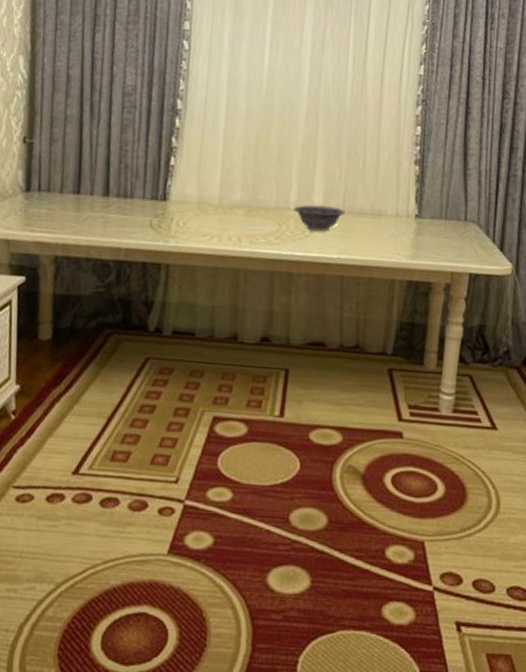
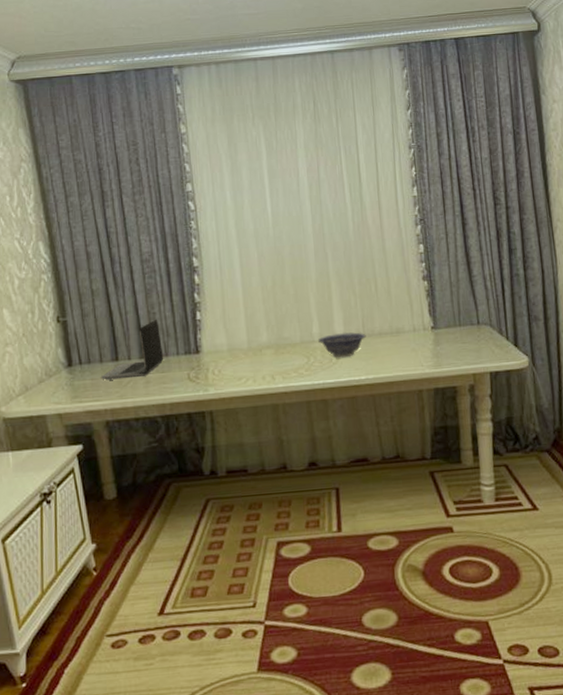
laptop computer: none [57,157,129,216] -> present [100,319,163,380]

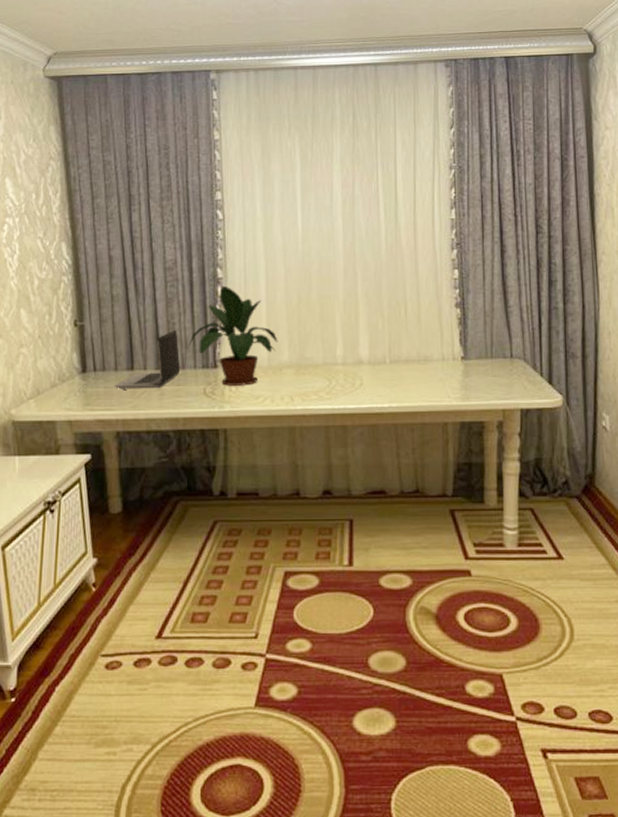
potted plant: none [170,273,256,370] -> present [189,285,278,386]
decorative bowl: present [318,332,366,358] -> none [342,357,392,383]

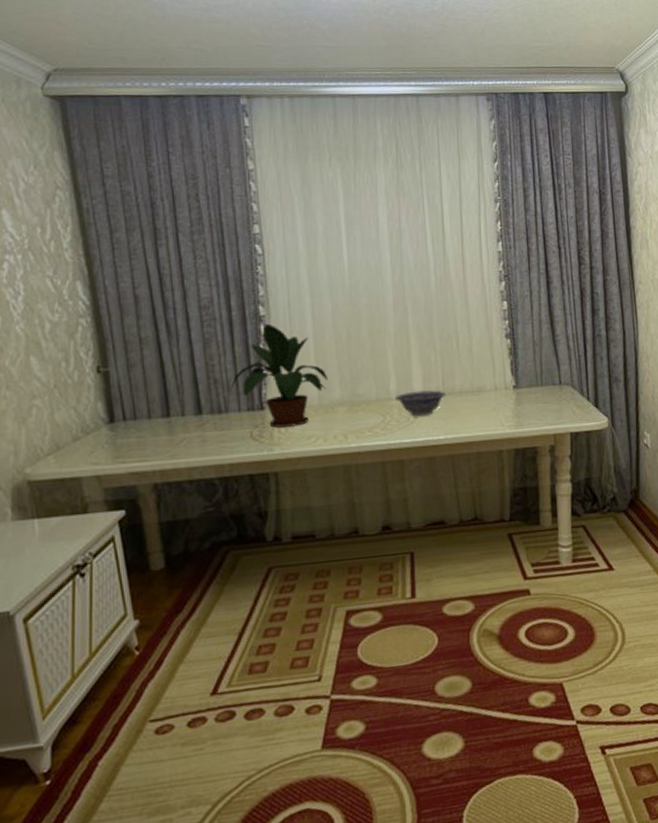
laptop computer: present [114,329,180,389] -> none [148,371,222,439]
decorative bowl: none [342,357,392,383] -> present [395,390,446,417]

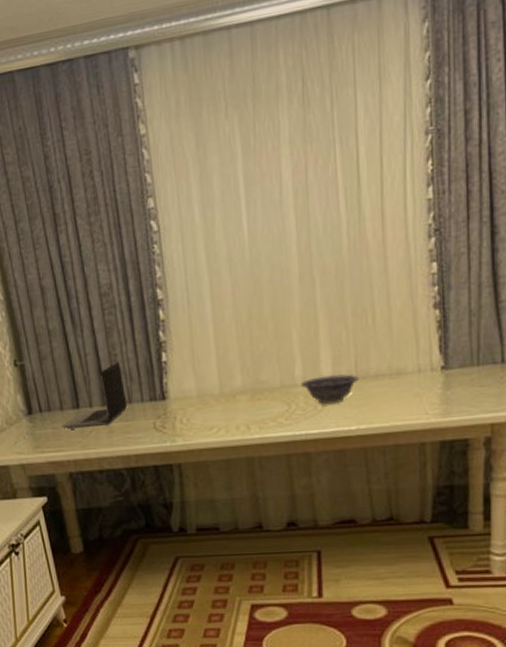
laptop computer: none [148,371,222,439] -> present [61,361,127,429]
potted plant: present [231,323,329,428] -> none [133,307,229,418]

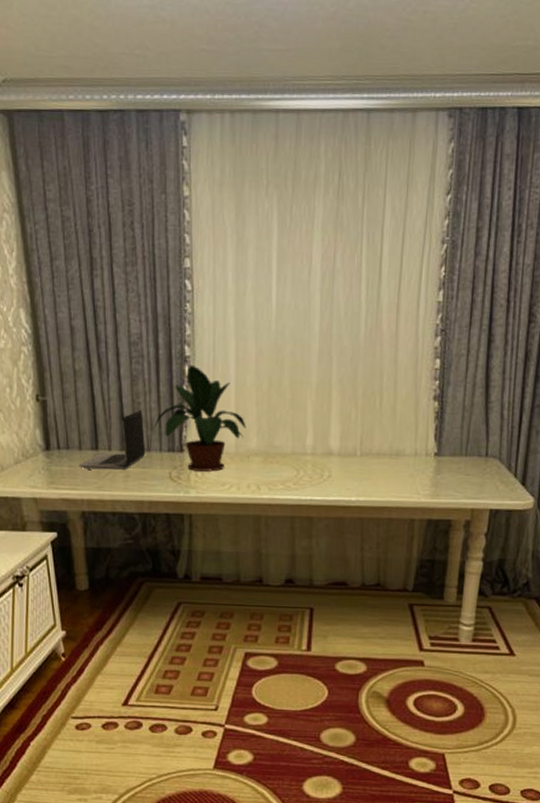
potted plant: none [133,307,229,418] -> present [154,364,247,472]
decorative bowl: present [301,374,359,405] -> none [311,448,363,476]

